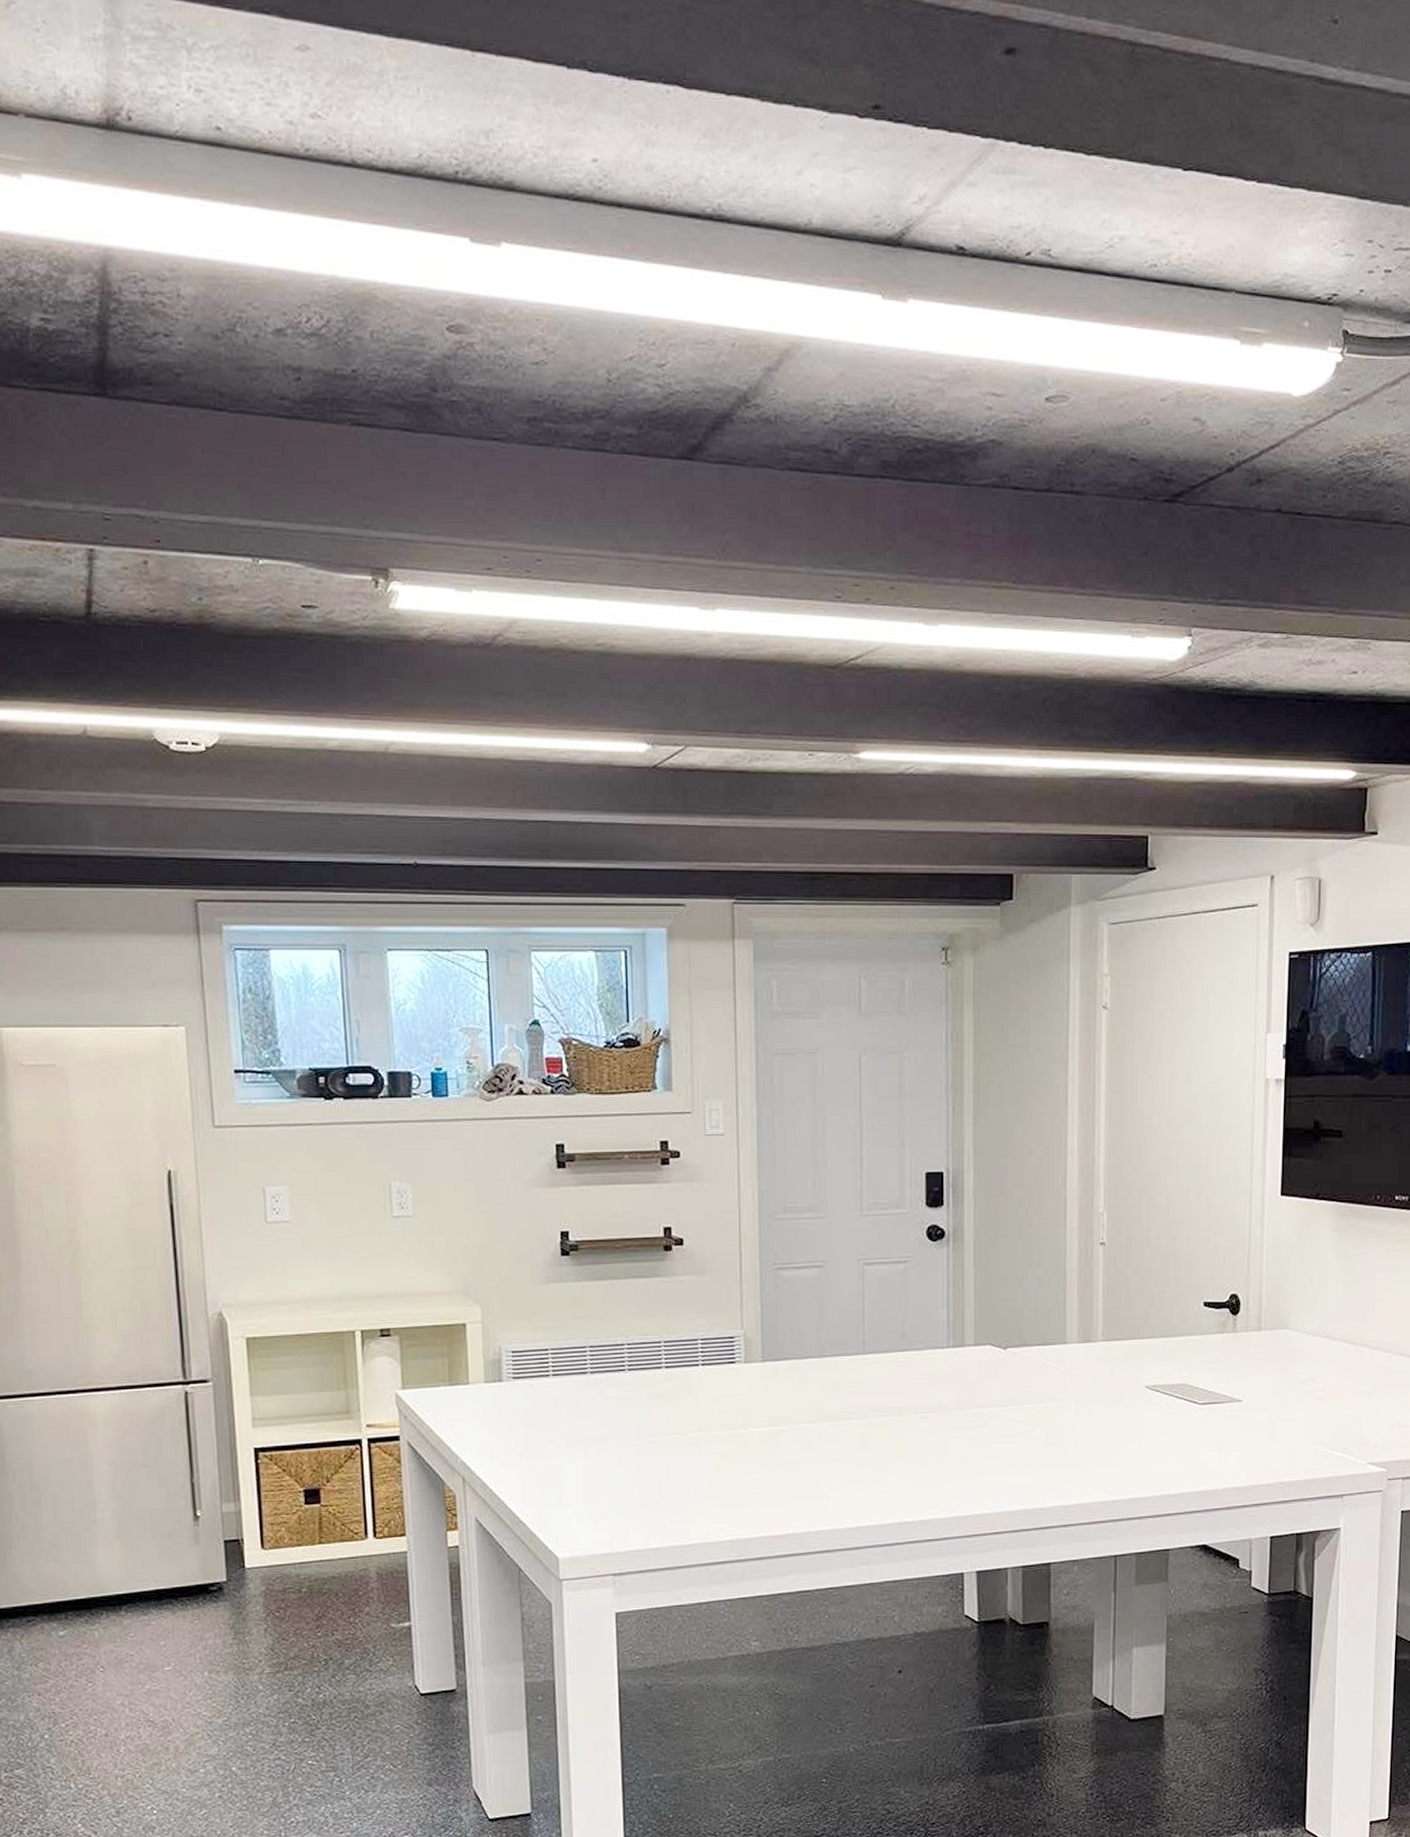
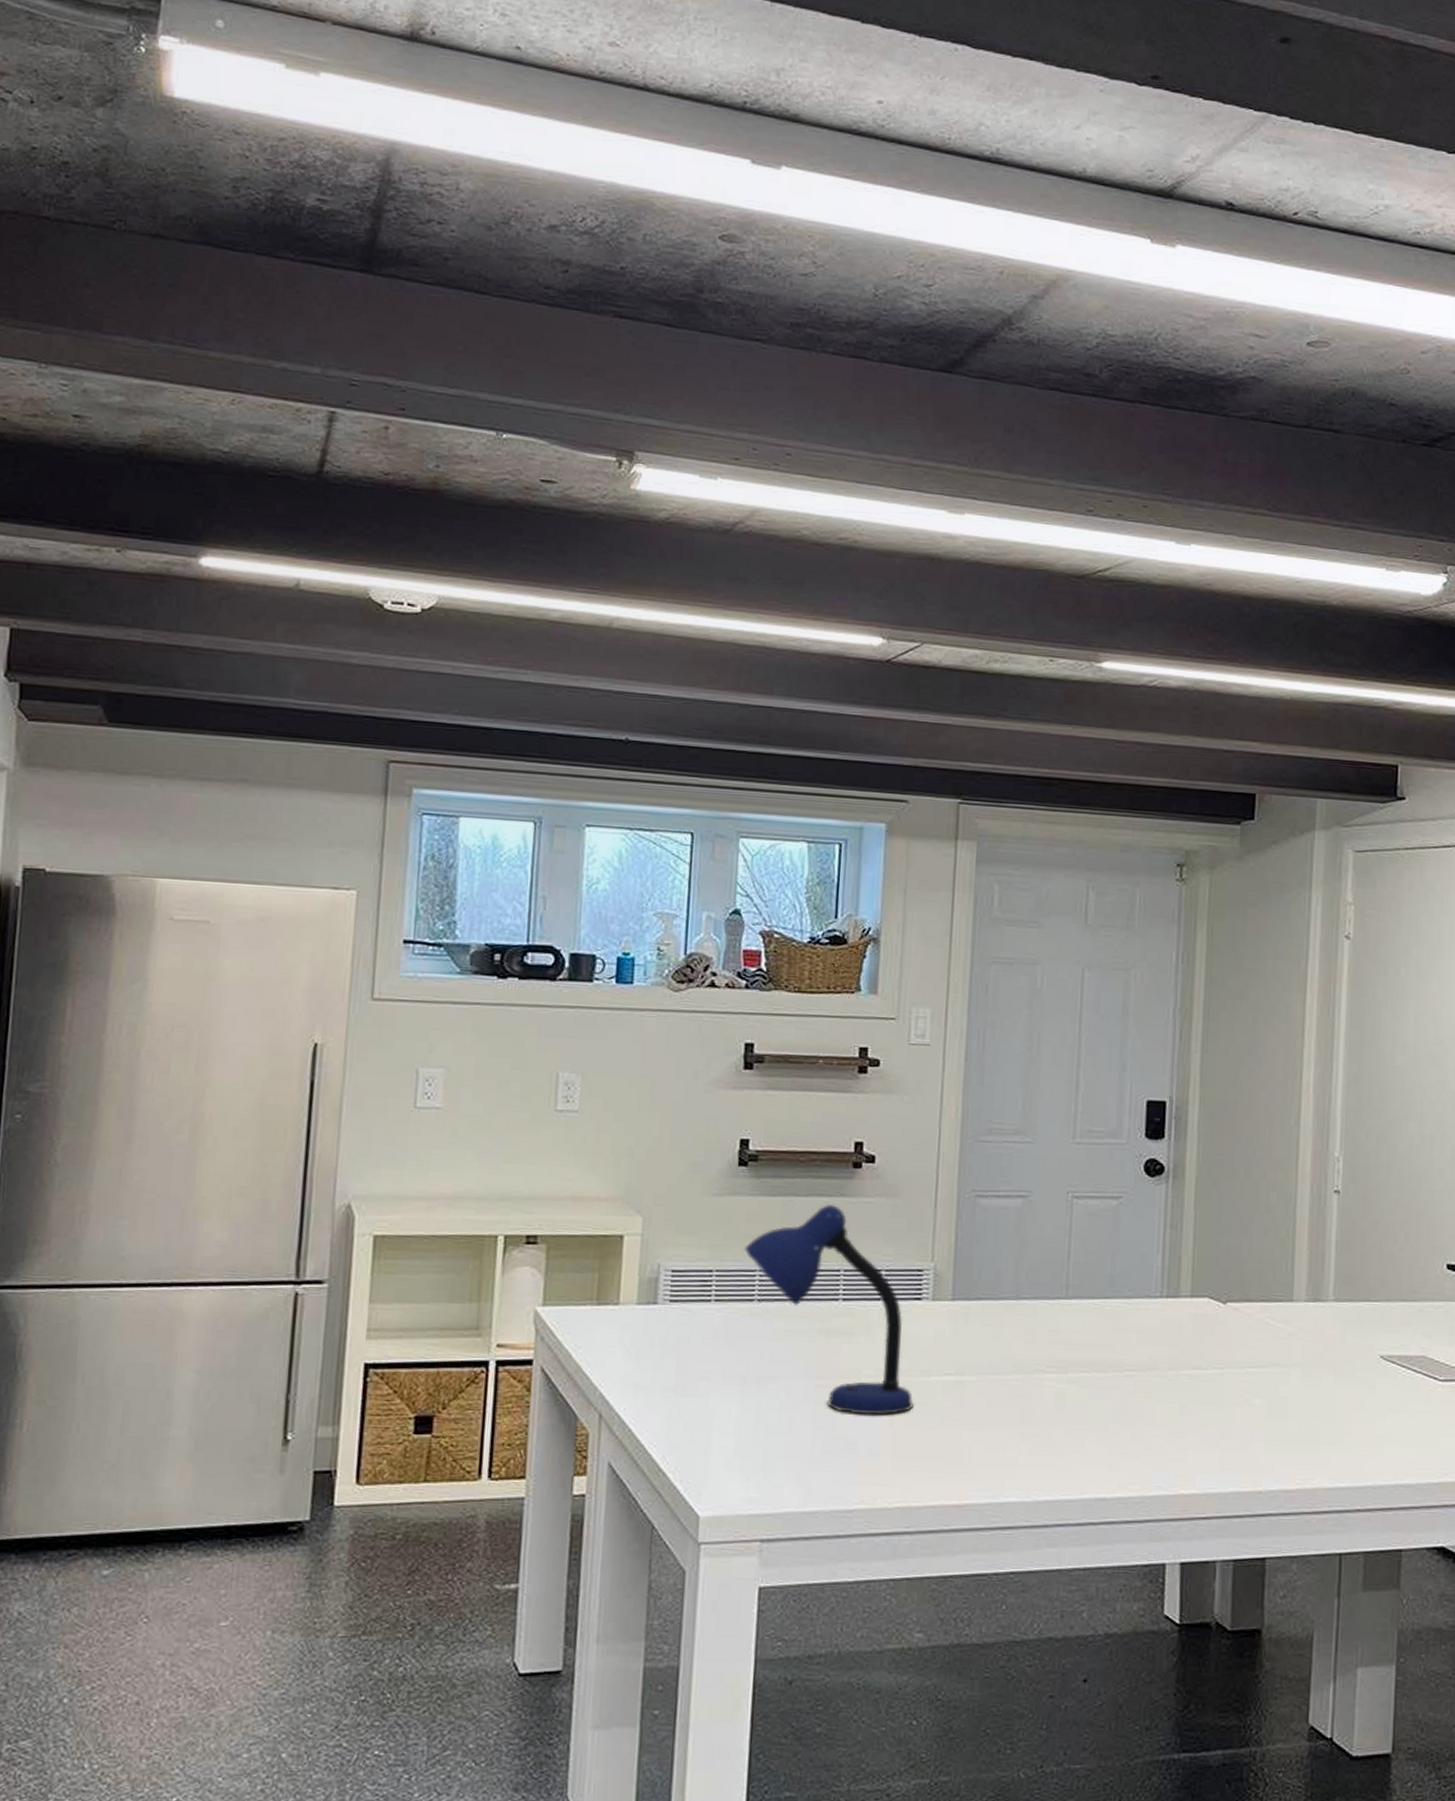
desk lamp: none [573,1284,735,1465] -> present [743,1203,914,1415]

